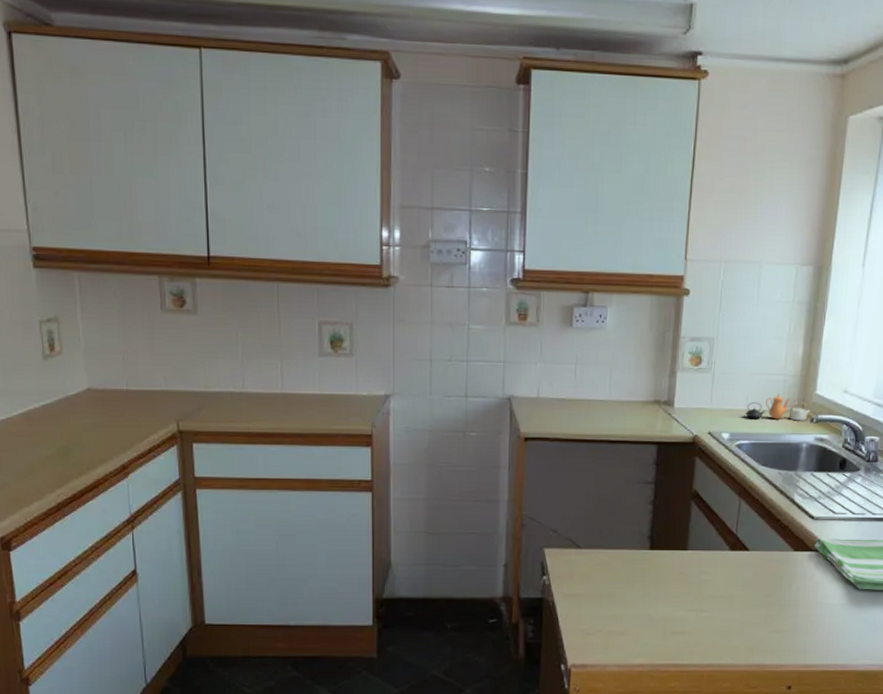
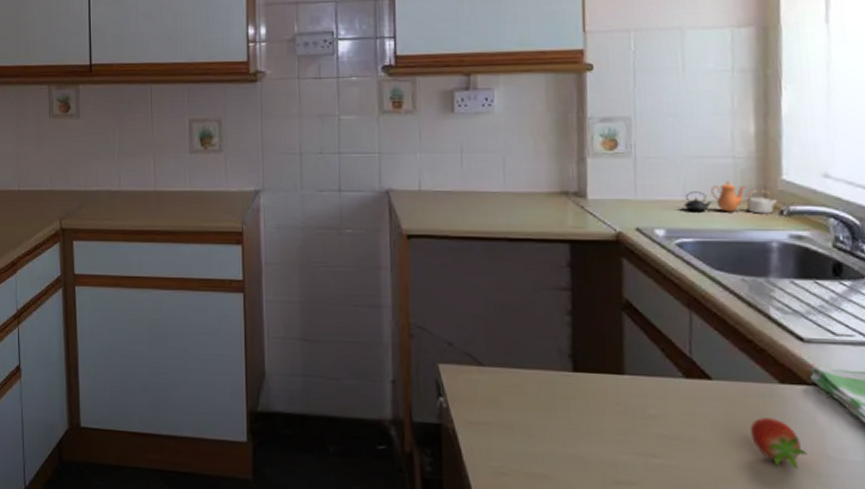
fruit: none [770,577,806,612] -> present [750,417,808,469]

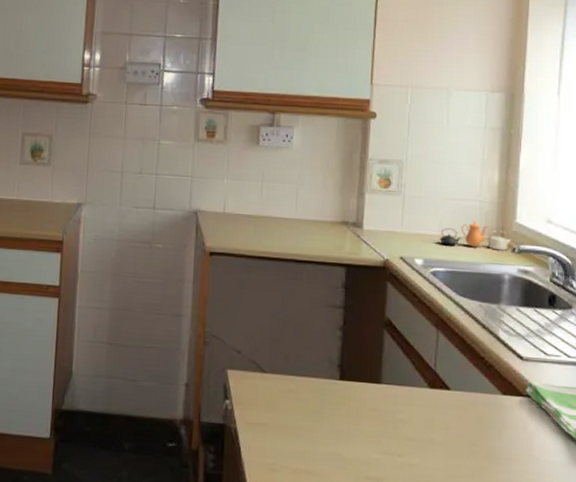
fruit: present [750,417,808,469] -> none [476,423,520,468]

